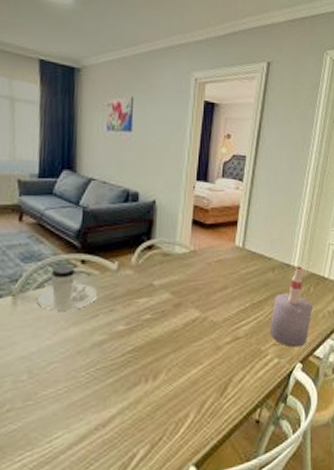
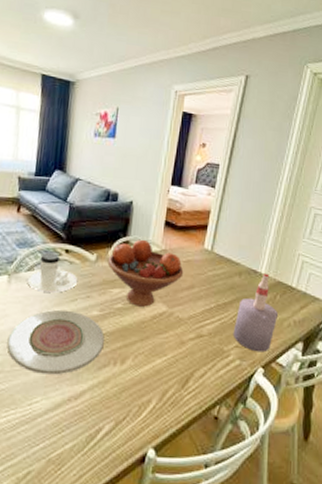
plate: none [16,328,133,405] -> present [7,309,105,375]
fruit bowl: none [131,241,215,315] -> present [107,239,184,307]

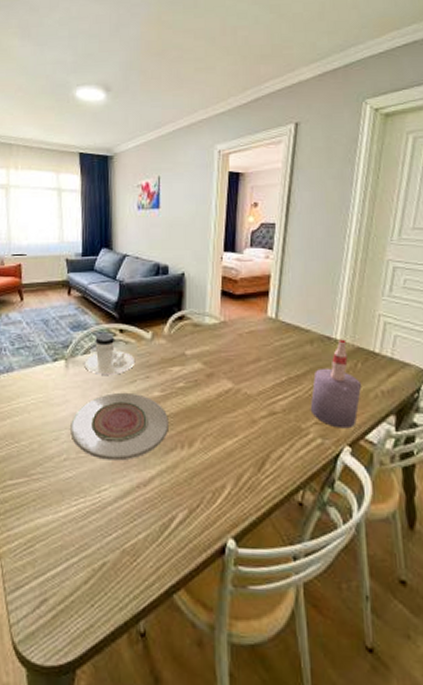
fruit bowl: present [107,239,184,307] -> none [164,312,247,385]

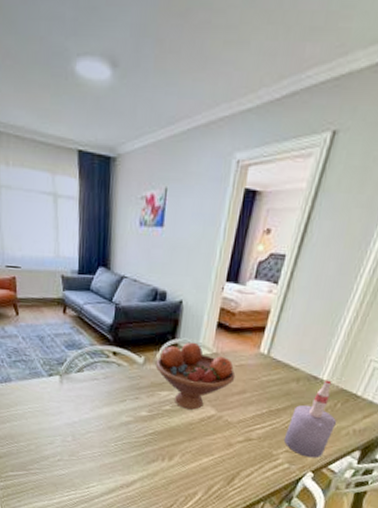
plate: present [70,392,168,461] -> none [64,409,153,466]
coffee cup: present [84,334,136,375] -> none [78,354,127,393]
fruit bowl: none [164,312,247,385] -> present [155,342,236,410]

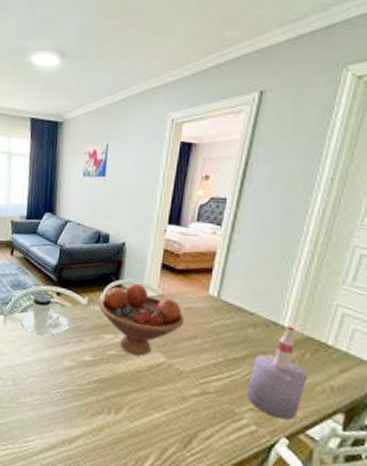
coffee cup: none [78,354,127,393] -> present [21,294,70,335]

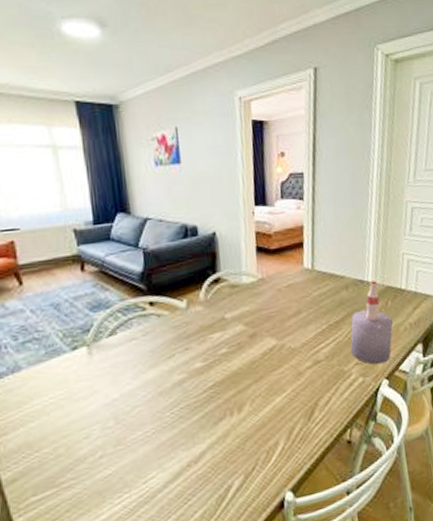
coffee cup: present [21,294,70,335] -> none [111,308,171,356]
fruit bowl: present [99,283,185,356] -> none [200,271,287,347]

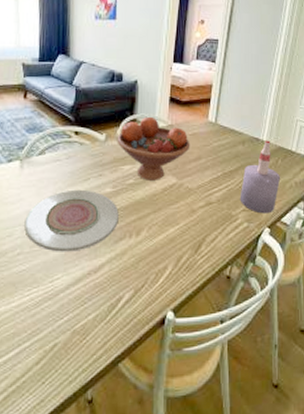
plate: none [103,368,215,447] -> present [24,189,119,252]
fruit bowl: none [200,271,287,347] -> present [117,116,190,180]

